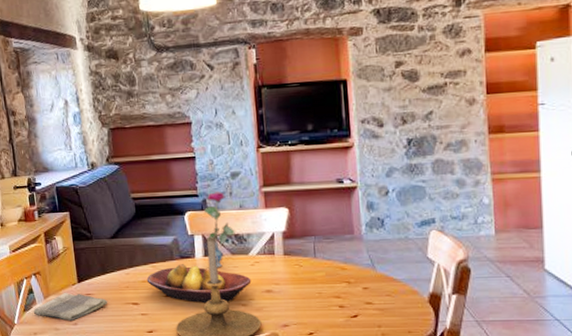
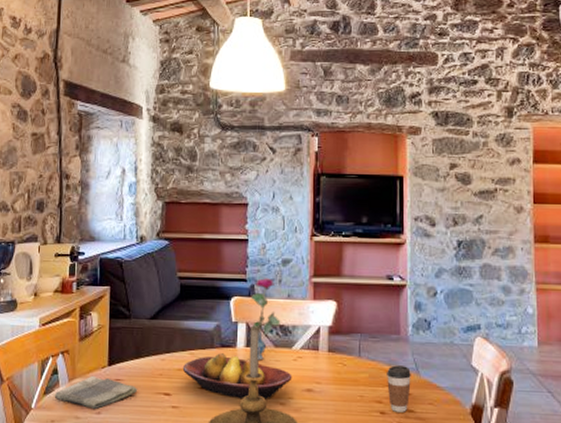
coffee cup: none [343,262,368,305] -> present [387,365,411,412]

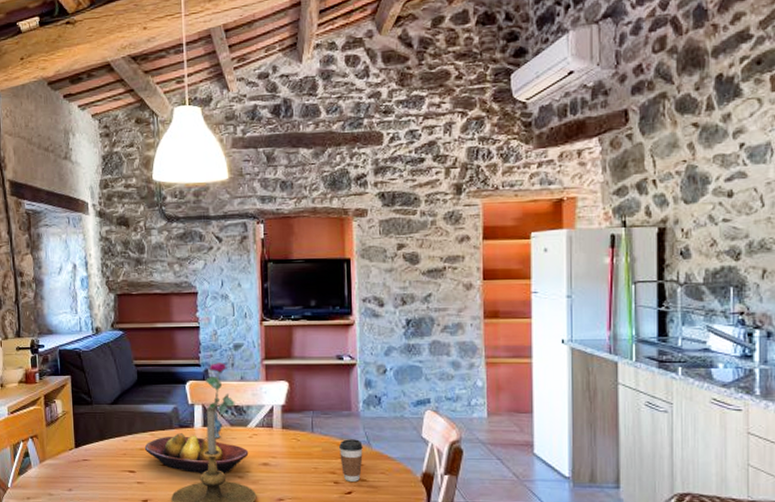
dish towel: present [54,375,138,409] -> none [27,457,105,486]

